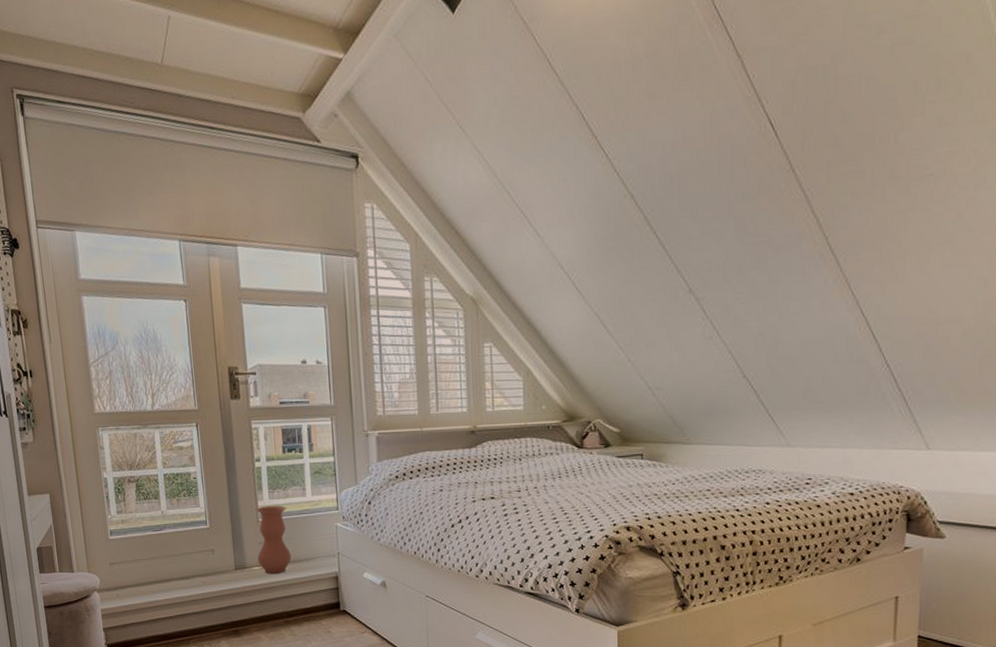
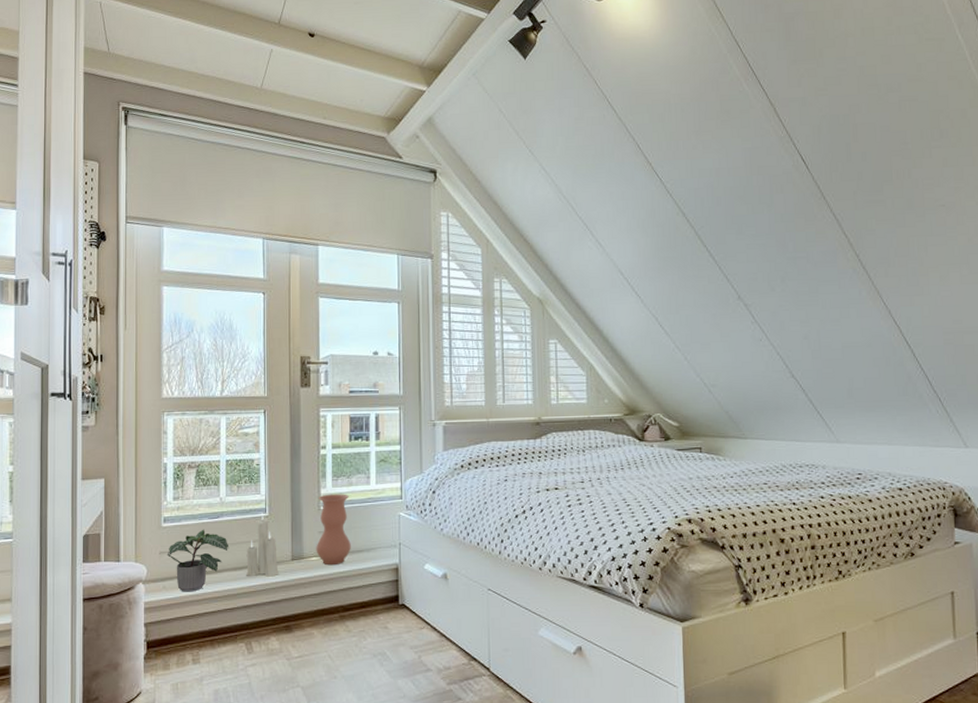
potted plant: none [116,541,175,600] -> present [166,529,229,592]
candle: none [191,525,224,586] -> present [246,513,279,577]

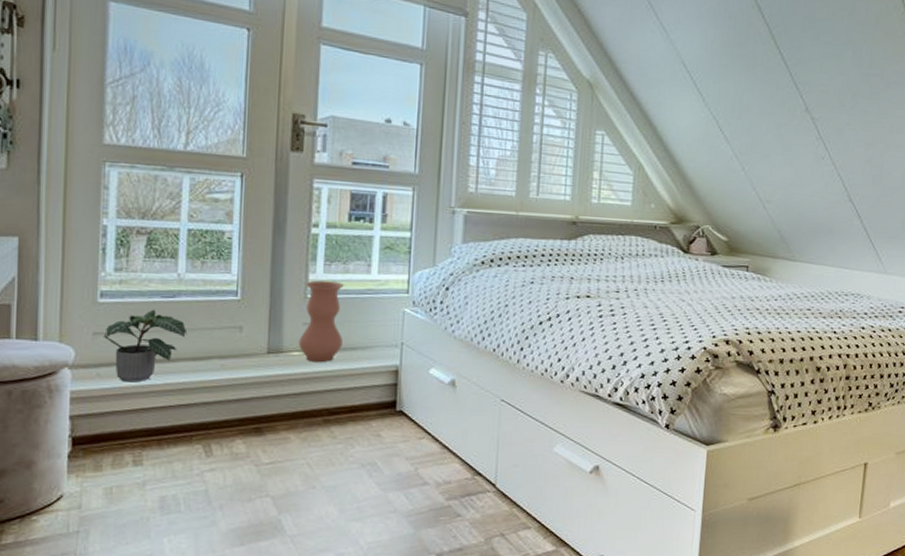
candle: present [246,513,279,577] -> none [208,296,250,371]

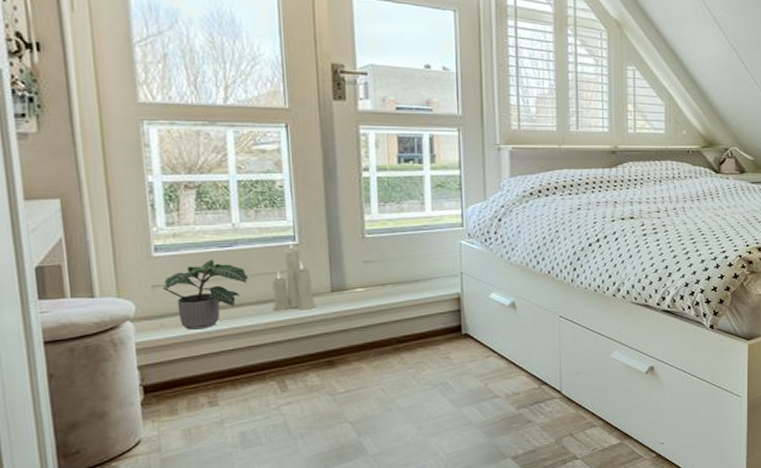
candle: none [208,296,250,371] -> present [271,241,316,310]
vase: present [299,280,344,363] -> none [361,220,404,297]

